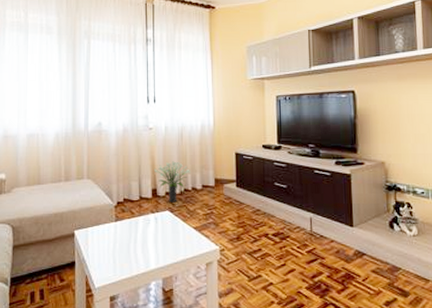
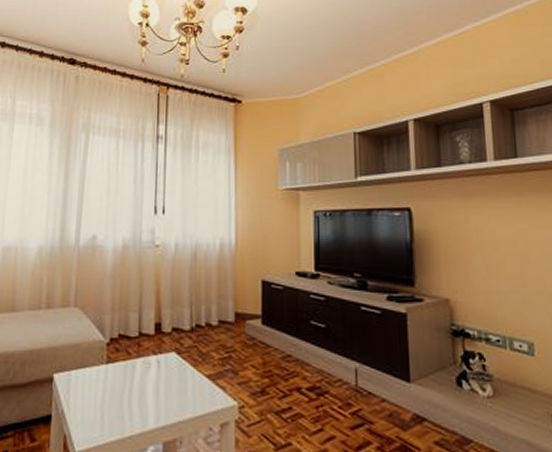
potted plant: present [154,161,191,203] -> none [159,288,206,342]

